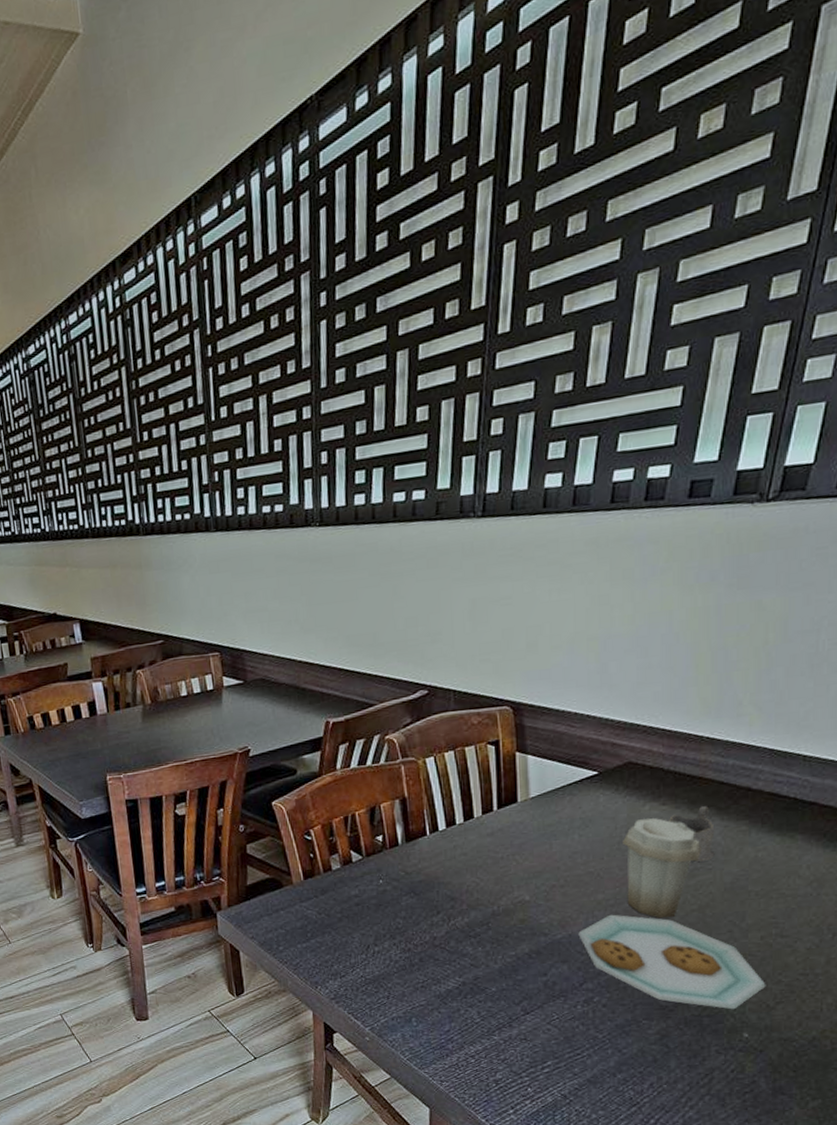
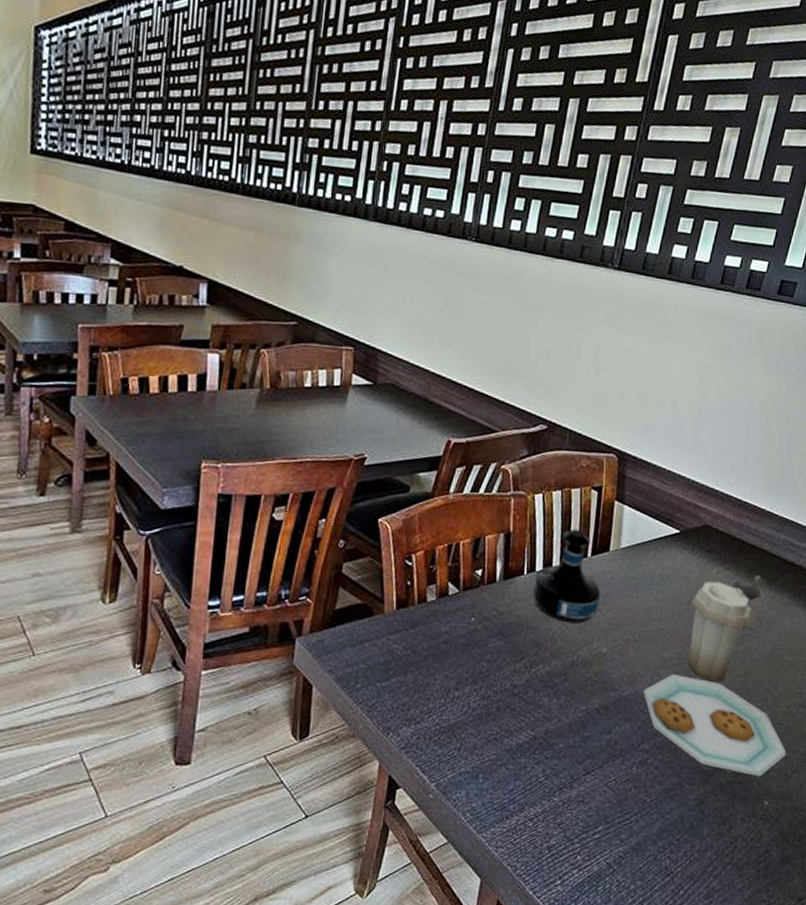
tequila bottle: none [438,785,515,876] -> present [532,529,601,623]

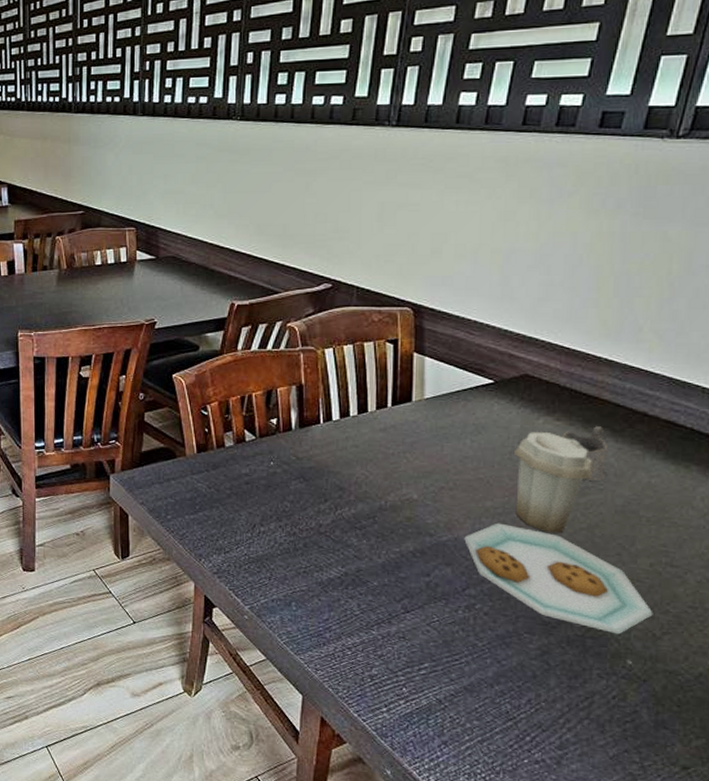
tequila bottle: present [532,529,601,623] -> none [330,380,406,470]

